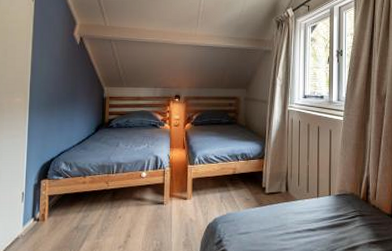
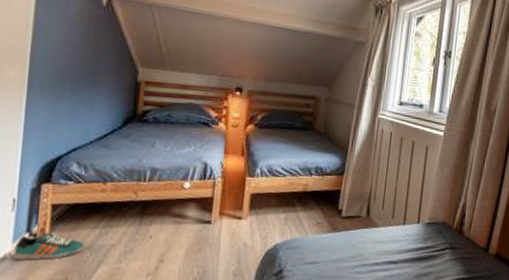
sneaker: none [24,217,72,239] -> present [13,232,84,260]

